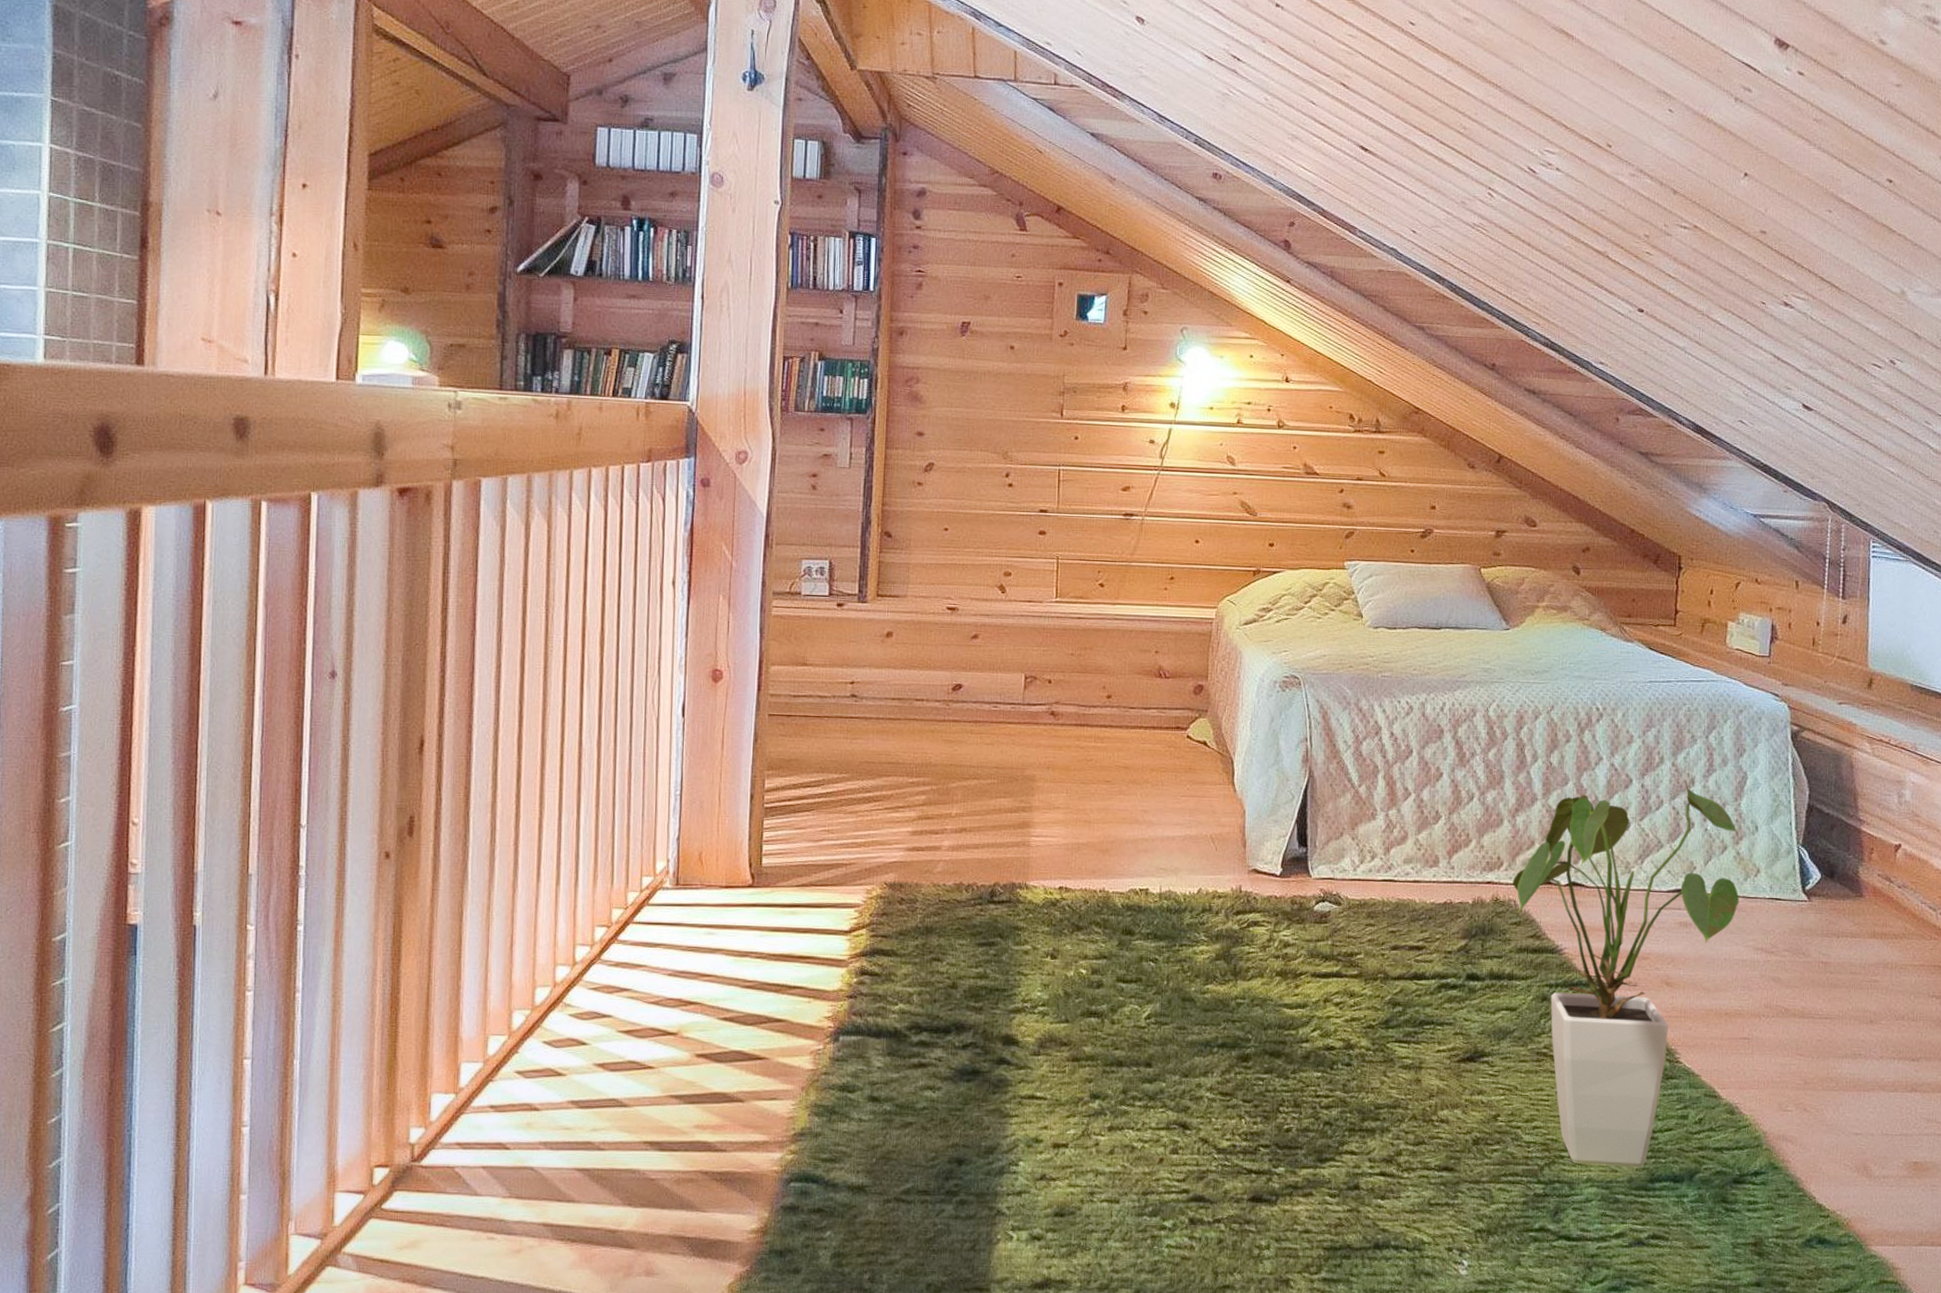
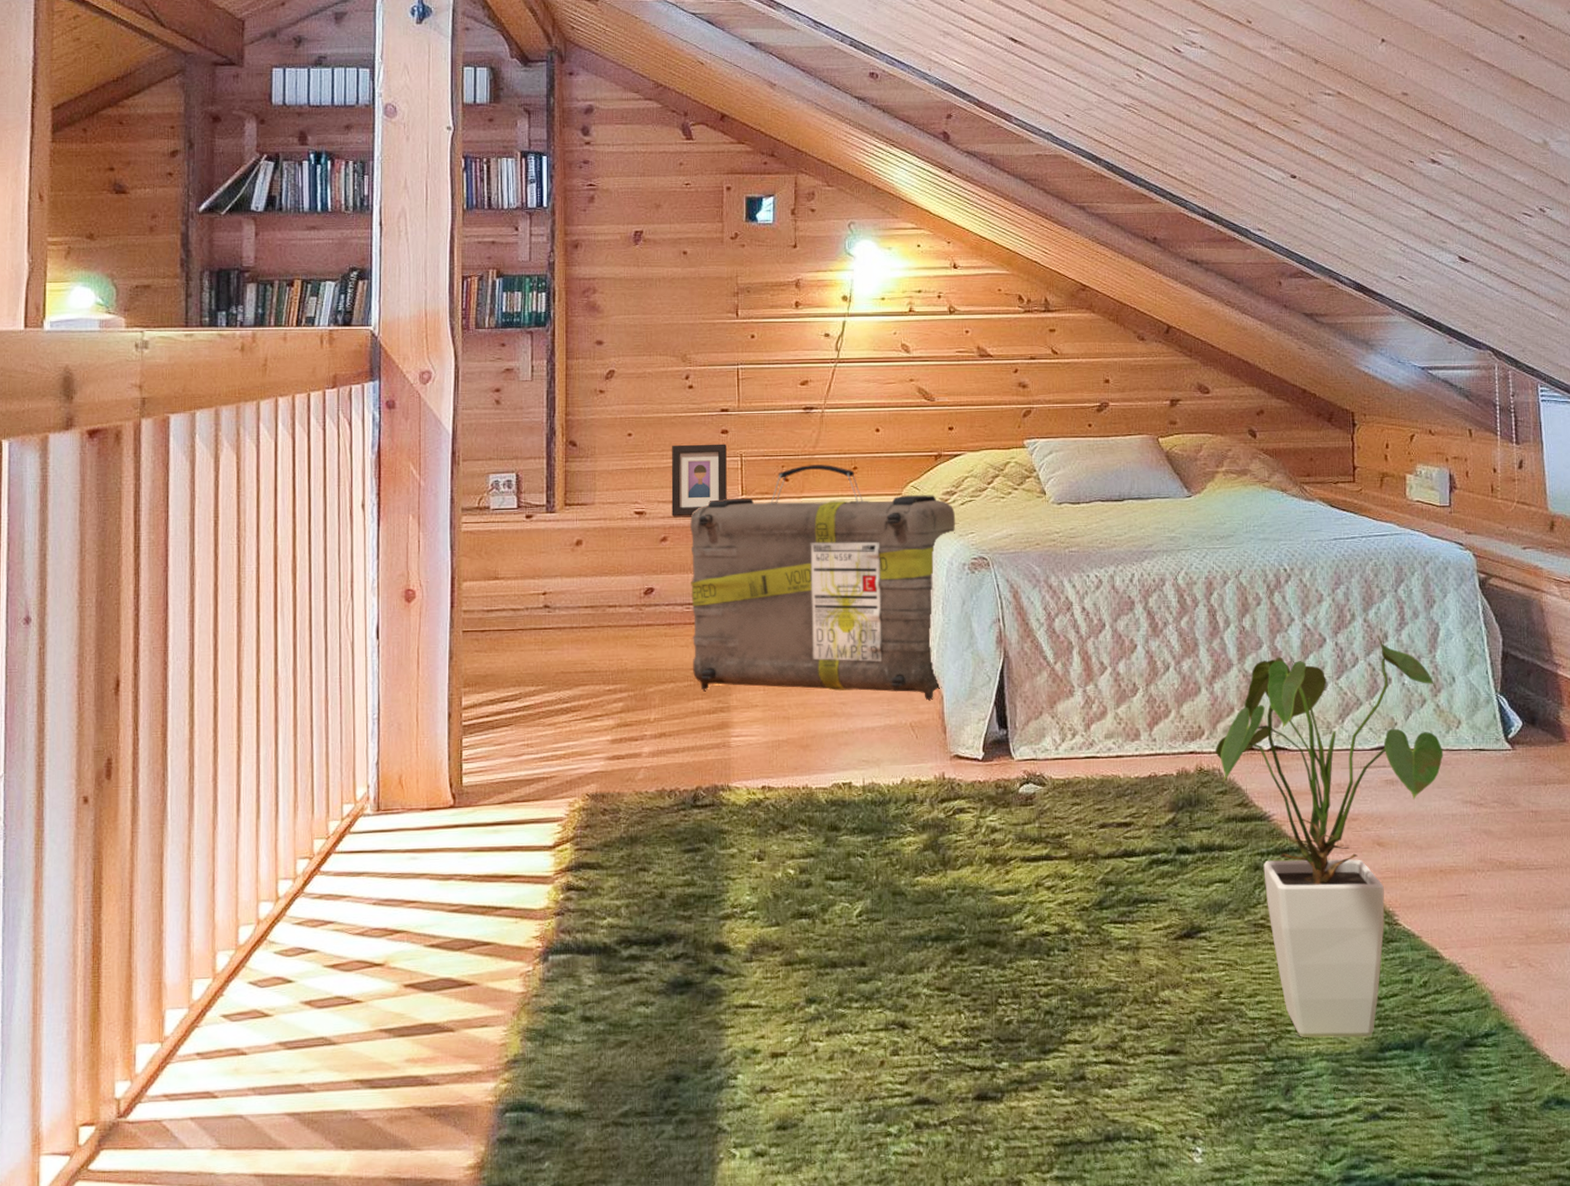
picture frame: none [984,543,1043,616] -> present [671,444,727,517]
suitcase: none [997,572,1270,812] -> present [690,465,956,699]

